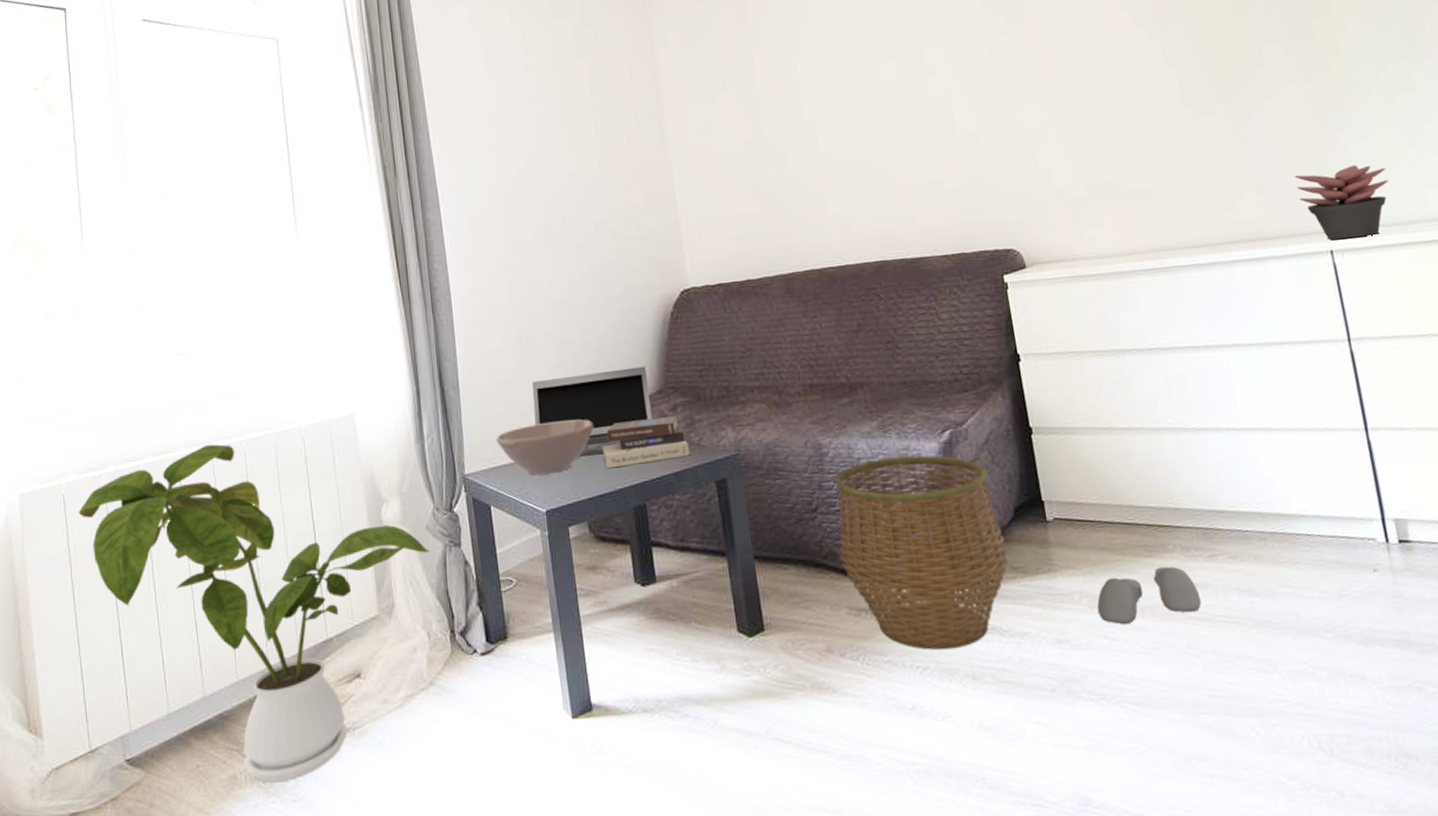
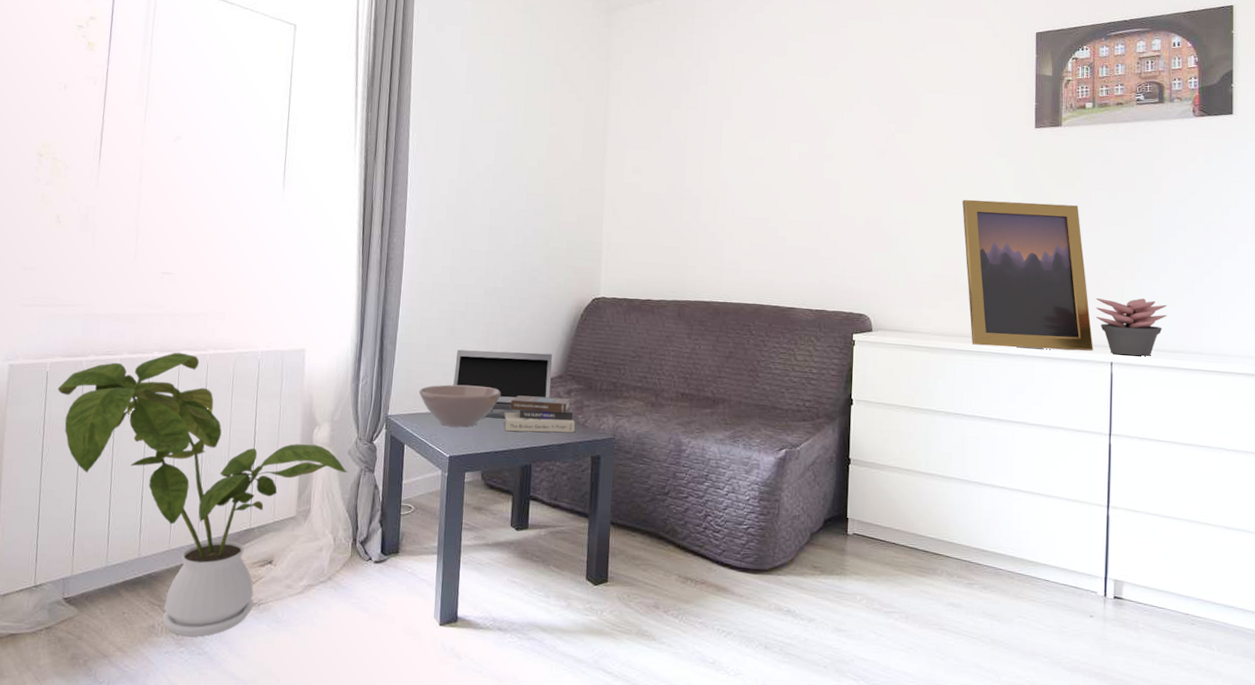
basket: present [832,455,1008,650] -> none [679,462,811,621]
slippers: present [1097,566,1202,625] -> none [872,585,954,626]
picture frame: none [1104,69,1305,261] -> present [962,199,1093,351]

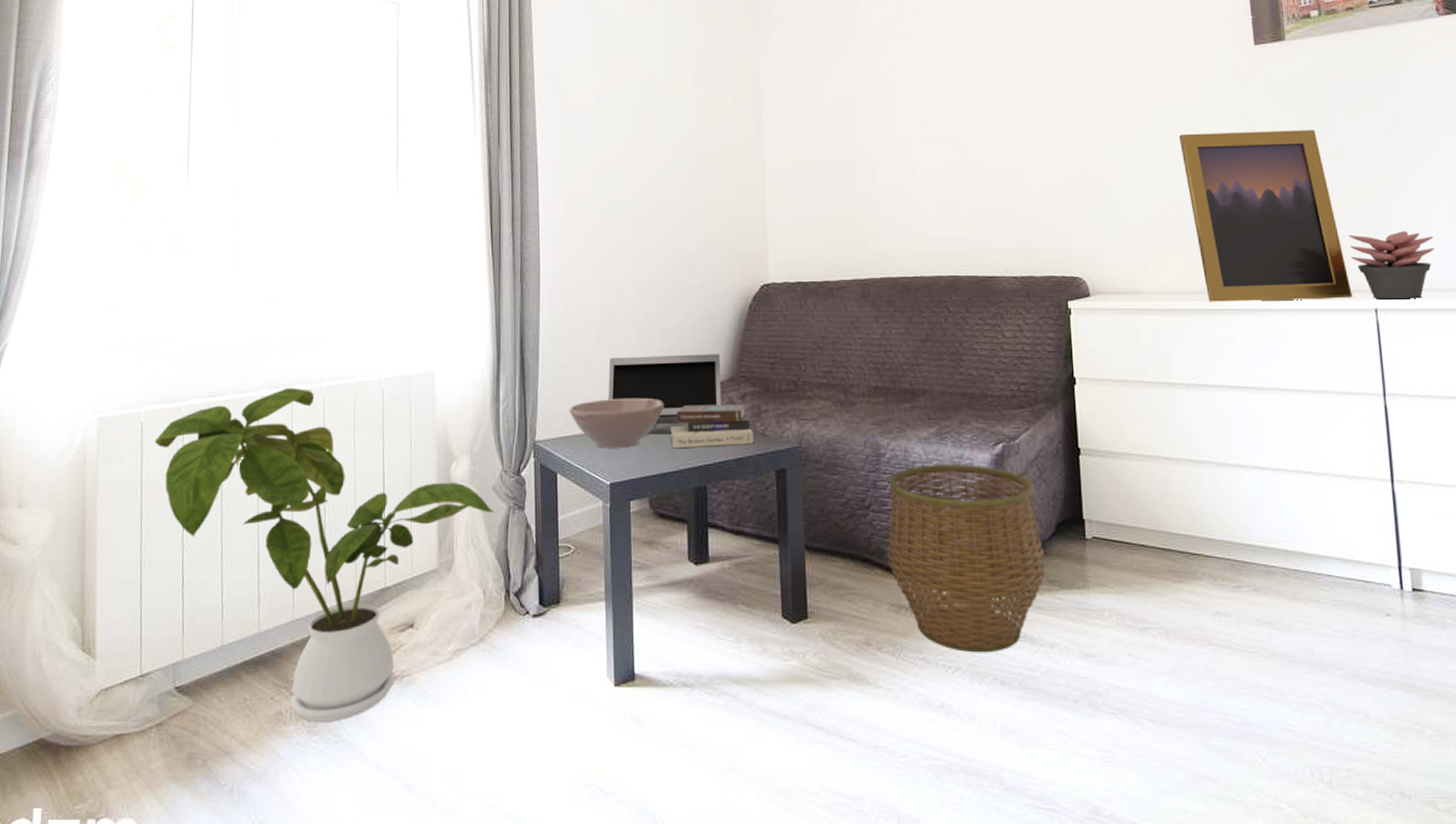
basket: none [679,462,811,621] -> present [887,465,1045,652]

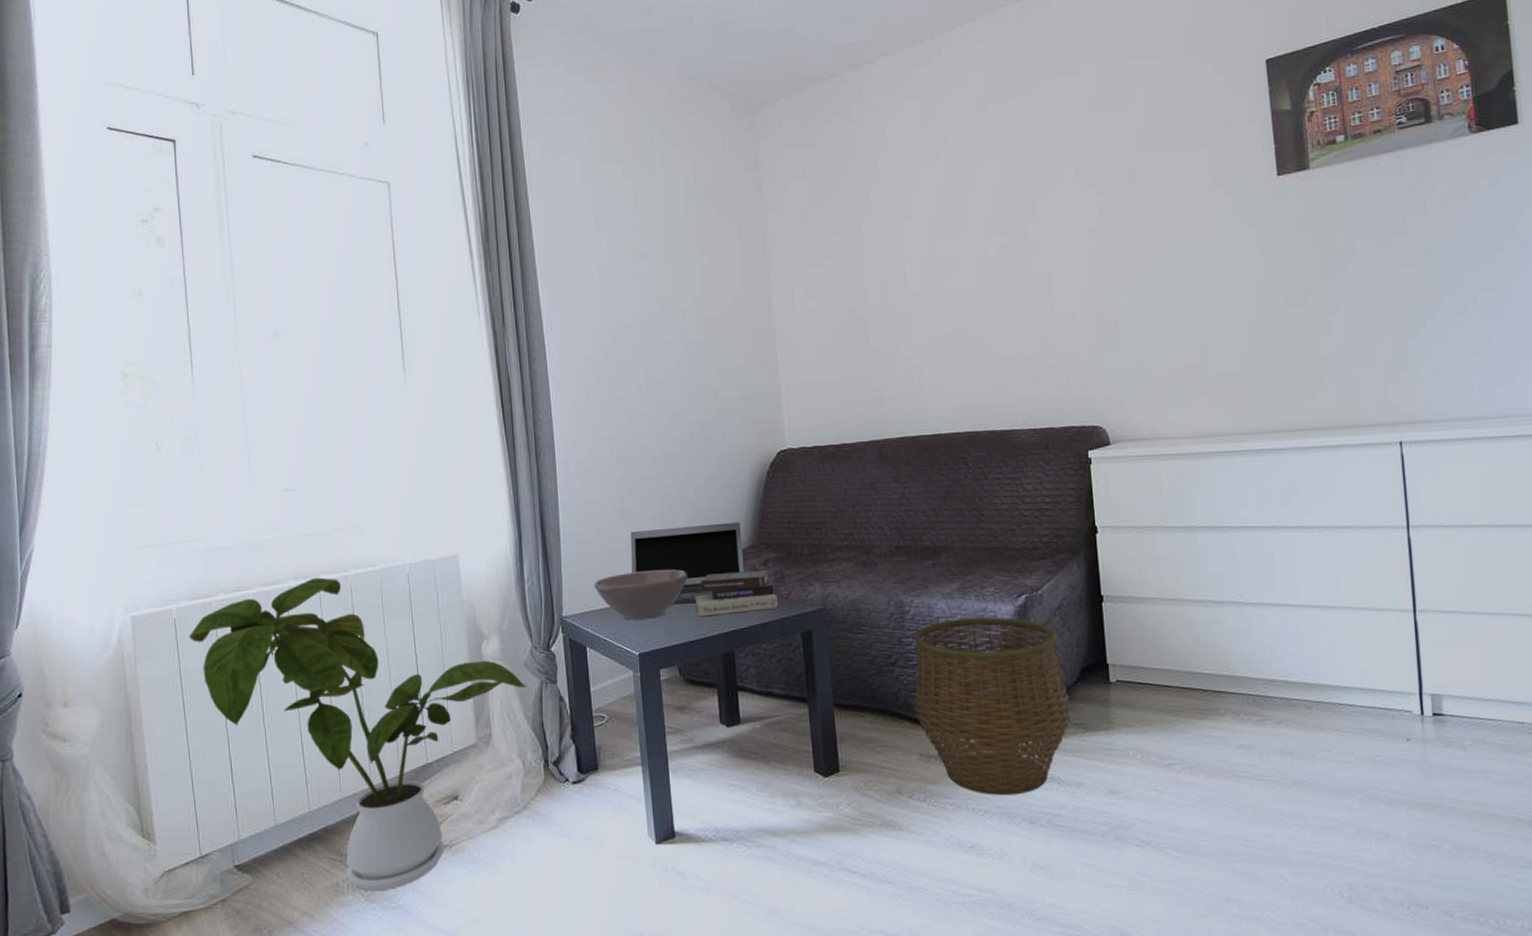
picture frame: present [1179,130,1353,302] -> none [1200,262,1377,444]
succulent plant: present [1348,231,1435,300] -> none [1373,361,1462,432]

